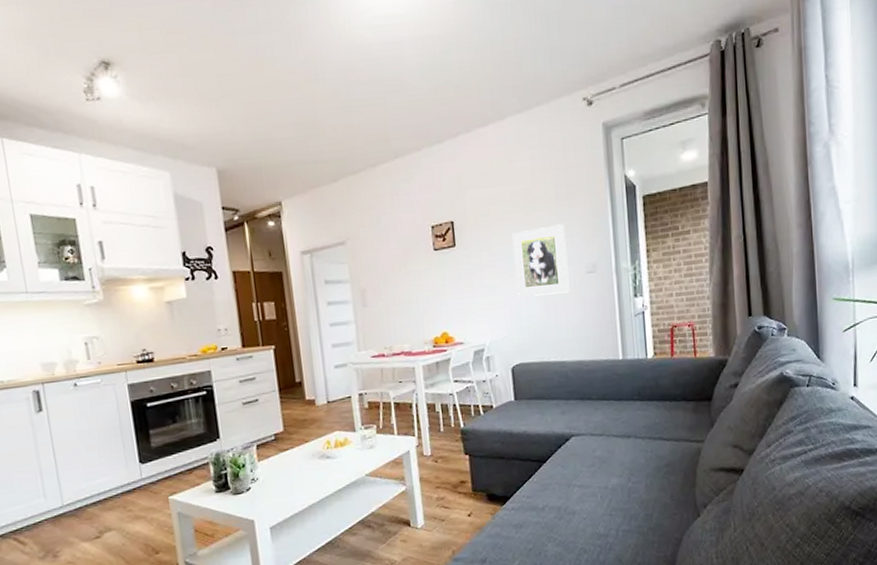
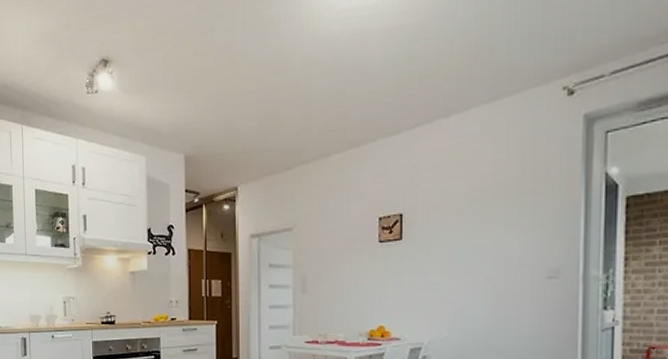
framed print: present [512,224,570,298] -> none [464,223,526,298]

